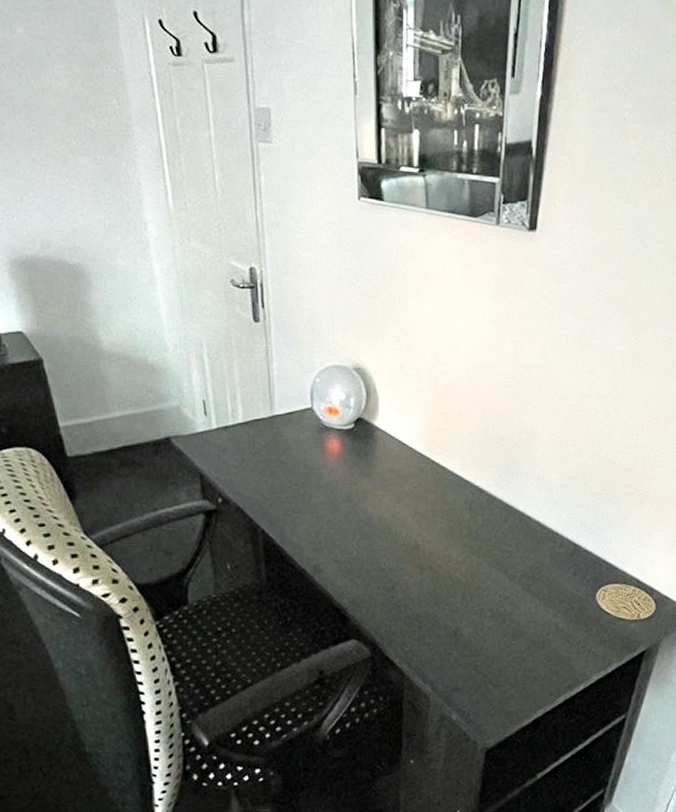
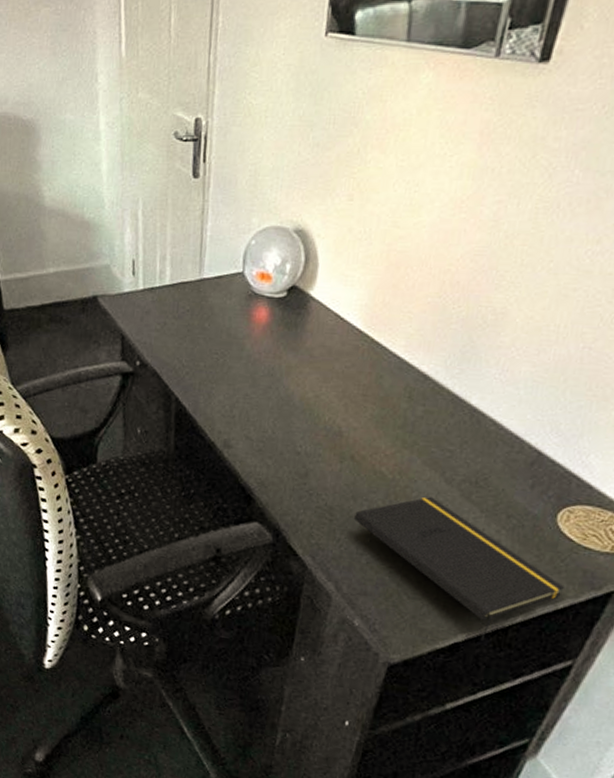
notepad: none [438,594,611,712] -> present [353,497,566,641]

